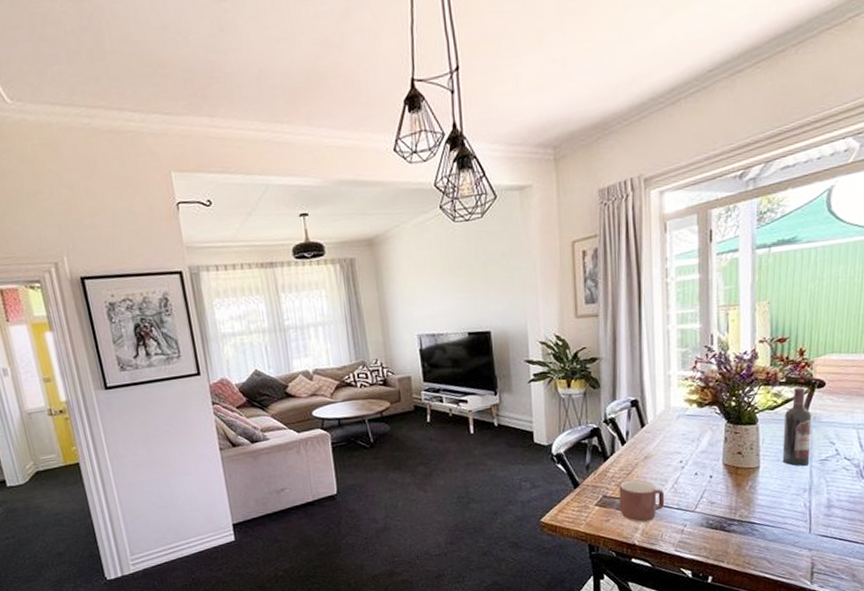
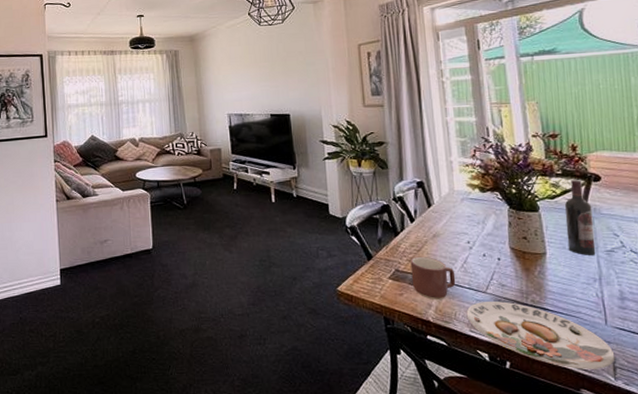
plate: none [673,519,814,578] -> present [466,301,615,370]

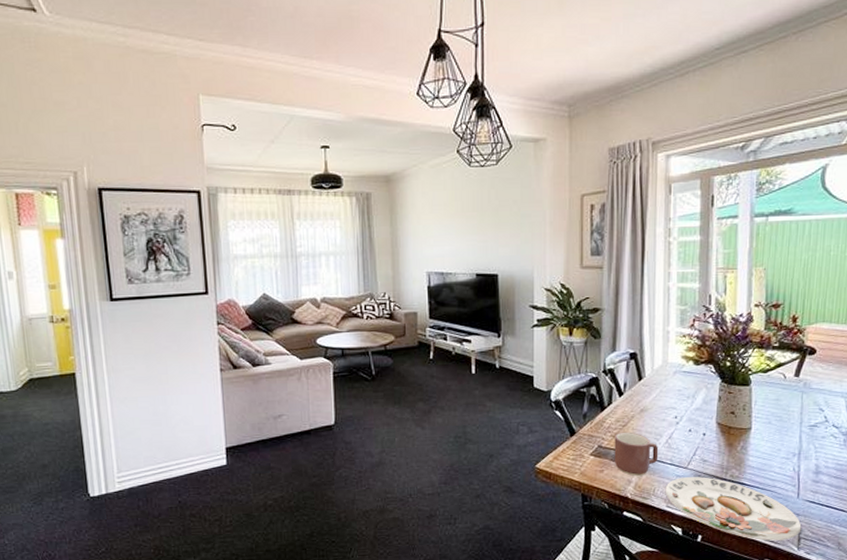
wine bottle: present [564,179,596,255] -> none [773,352,803,430]

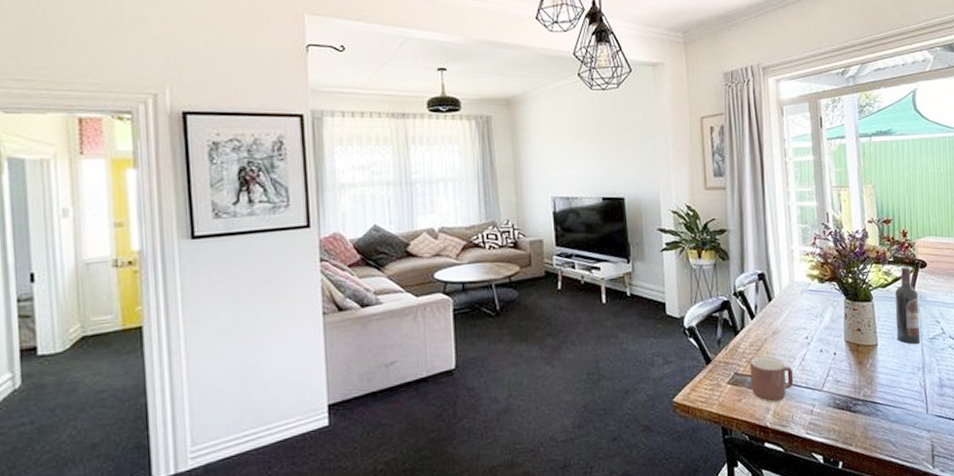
plate: present [665,477,802,541] -> none [803,398,934,462]
wine bottle: none [773,352,803,430] -> present [894,266,921,344]

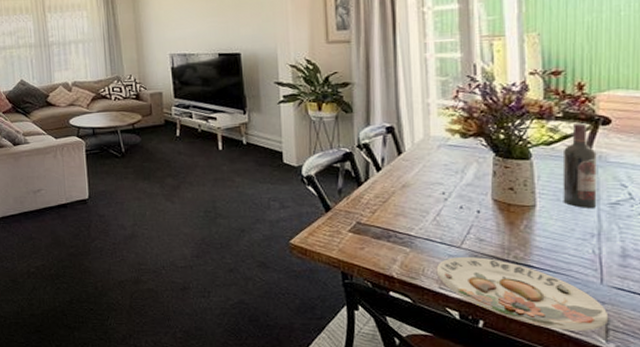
mug: present [749,356,794,403] -> none [374,208,426,254]
plate: none [803,398,934,462] -> present [436,257,609,331]

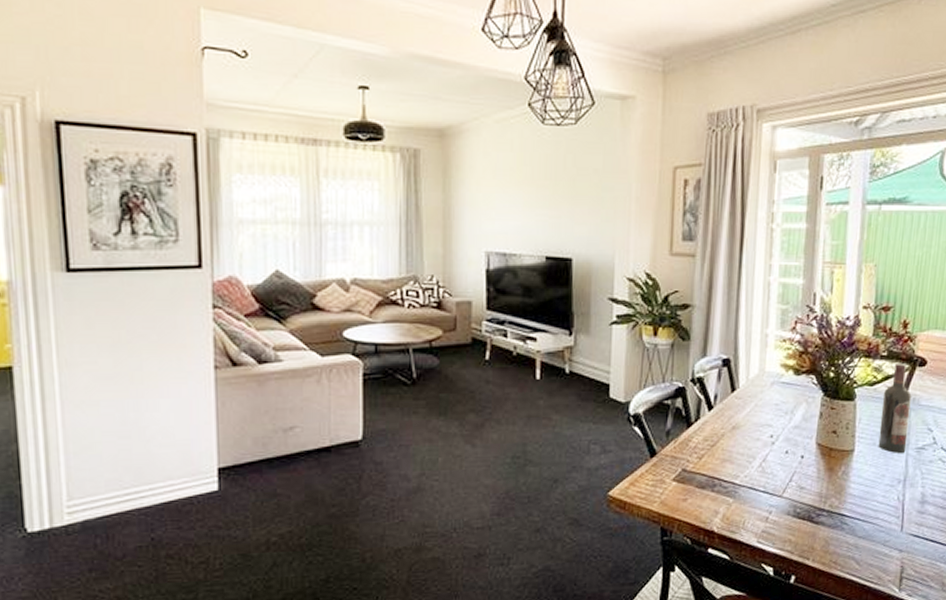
plate: present [436,257,609,331] -> none [756,507,904,582]

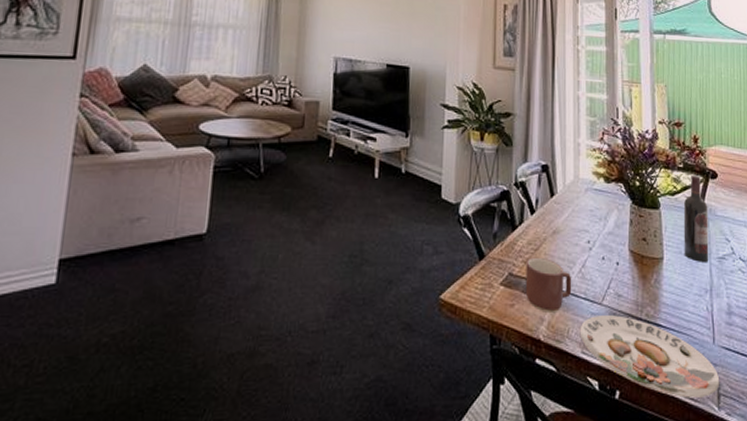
mug: none [699,453,751,506] -> present [525,257,572,312]
plate: none [756,507,904,582] -> present [579,315,720,398]

